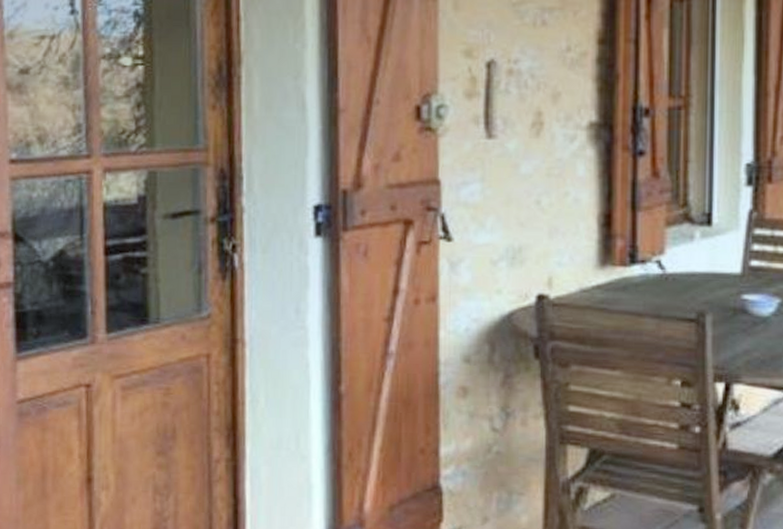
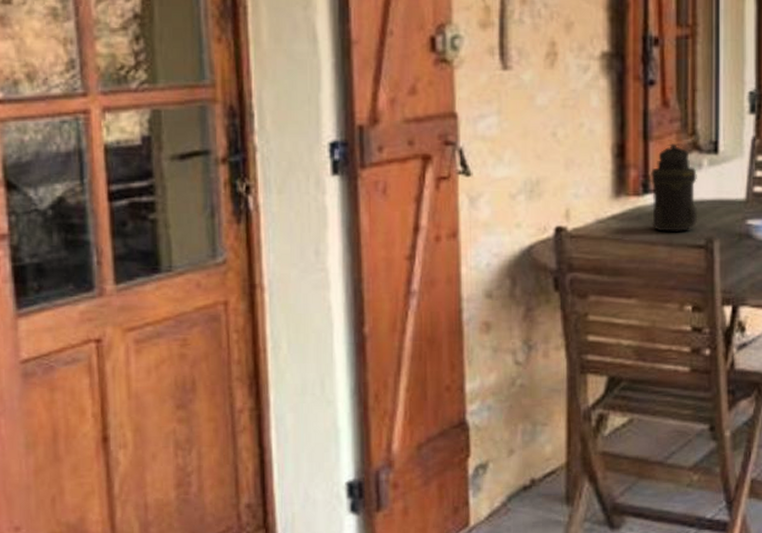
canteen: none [639,214,689,304] -> present [651,143,698,232]

